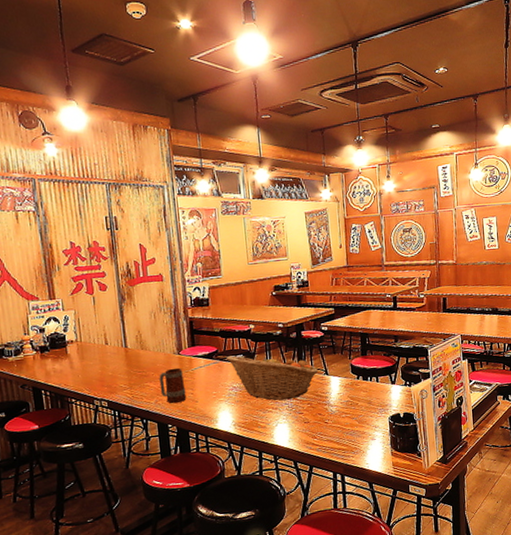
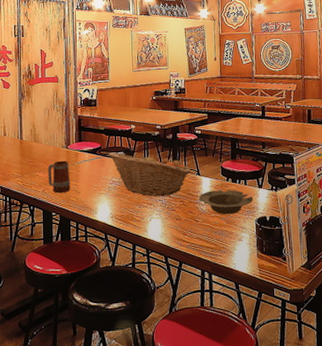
bowl: none [327,388,386,415] -> present [198,190,253,215]

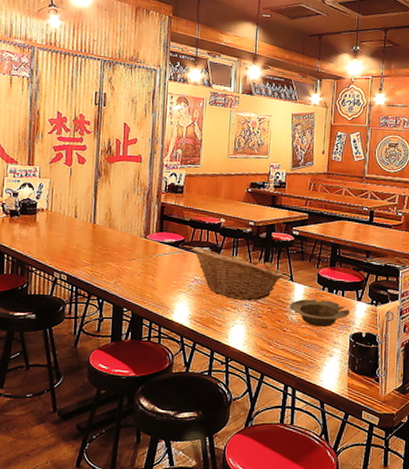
beer mug: present [48,160,71,194] -> none [121,251,147,288]

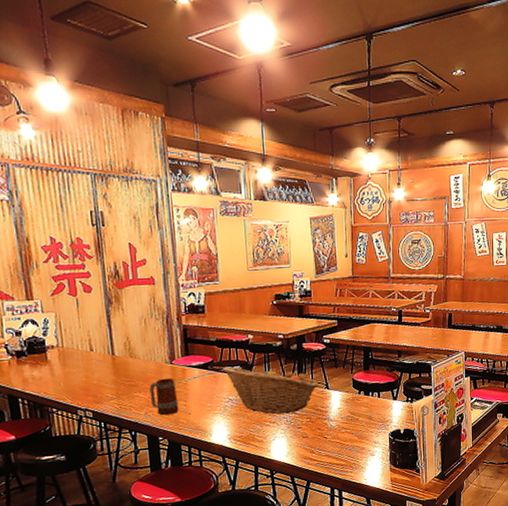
beer mug: none [121,251,147,288] -> present [149,378,179,416]
bowl: present [289,299,350,328] -> none [327,403,387,430]

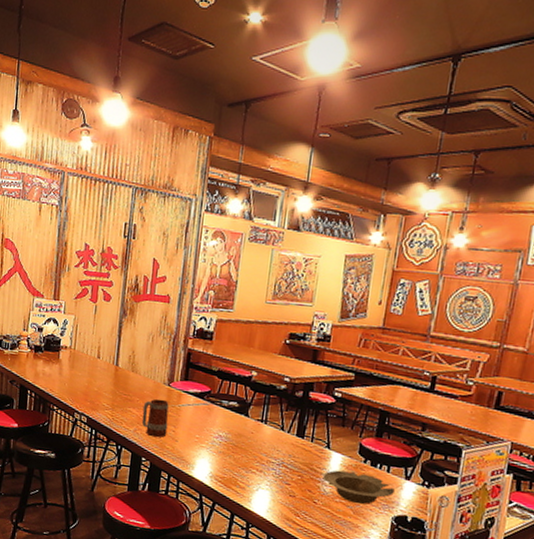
fruit basket: present [223,366,318,415] -> none [218,400,319,466]
bowl: none [327,403,387,430] -> present [322,470,395,505]

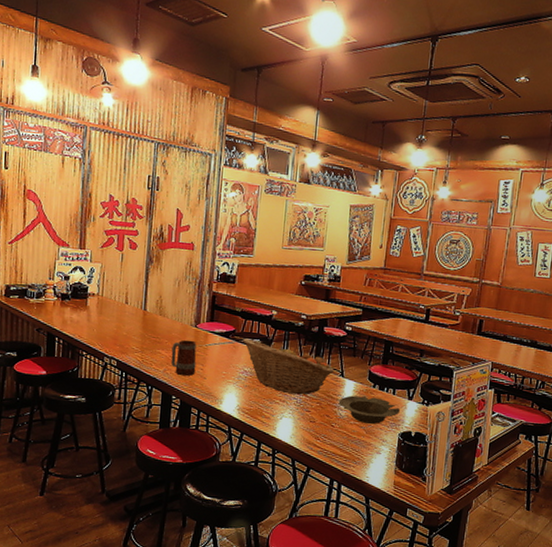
fruit basket: none [218,400,319,466] -> present [243,338,334,395]

